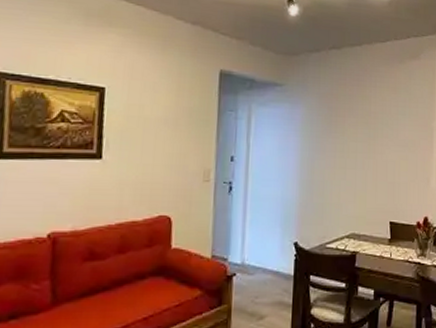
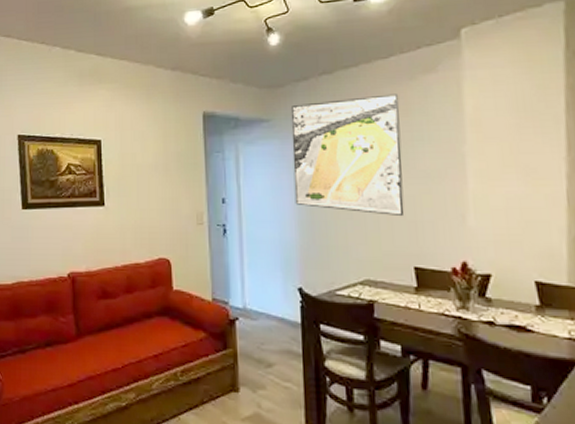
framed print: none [298,73,391,179] -> present [292,94,405,217]

